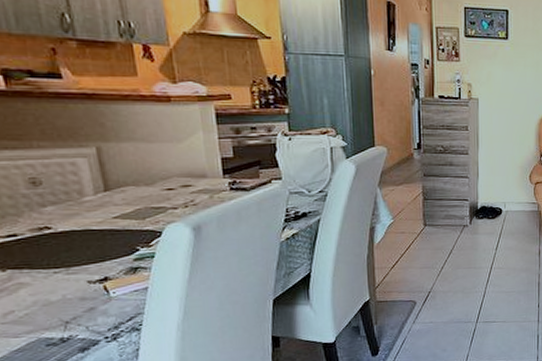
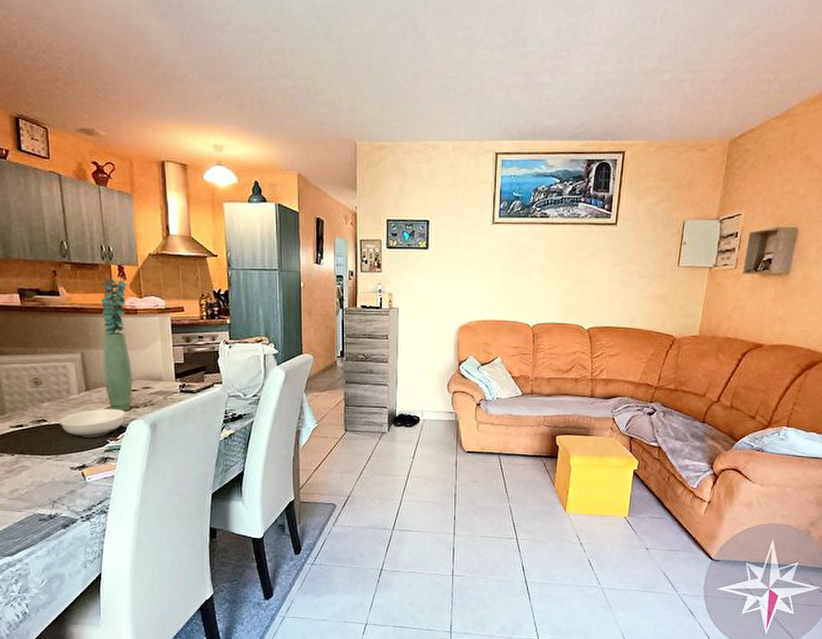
bowl: none [67,211,161,247] -> present [58,409,127,439]
vase: none [120,53,169,214] -> present [101,273,133,412]

